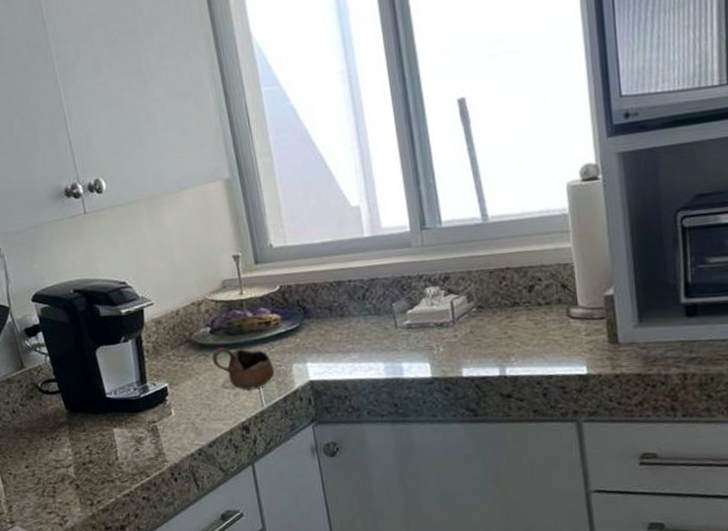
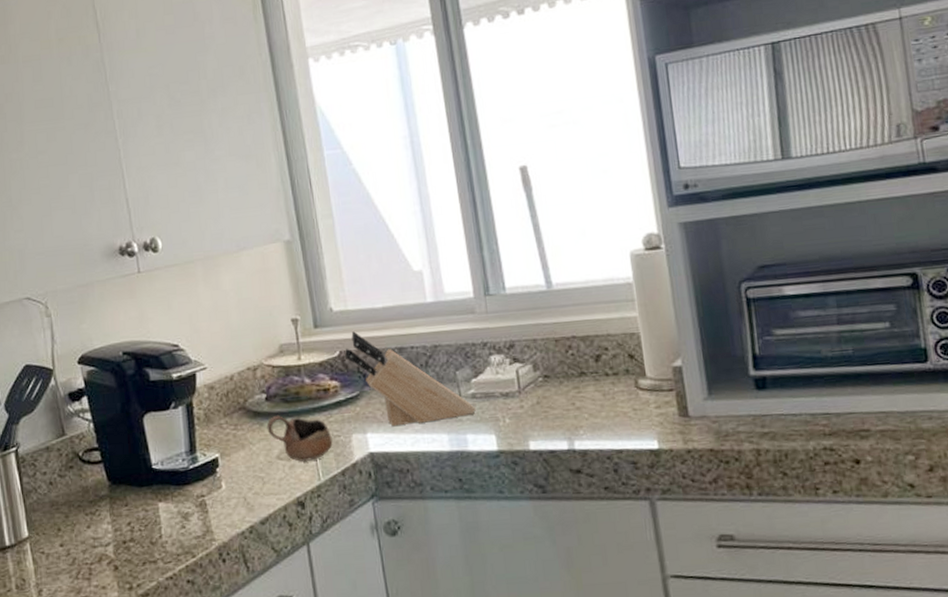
knife block: none [285,266,411,357] -> present [345,331,476,427]

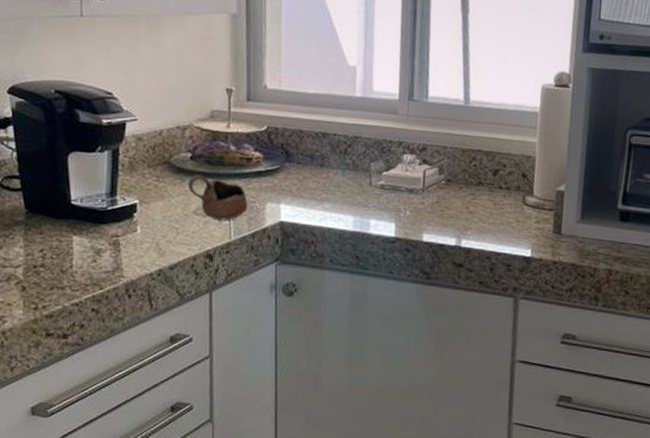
knife block: present [345,331,476,427] -> none [272,110,382,203]

